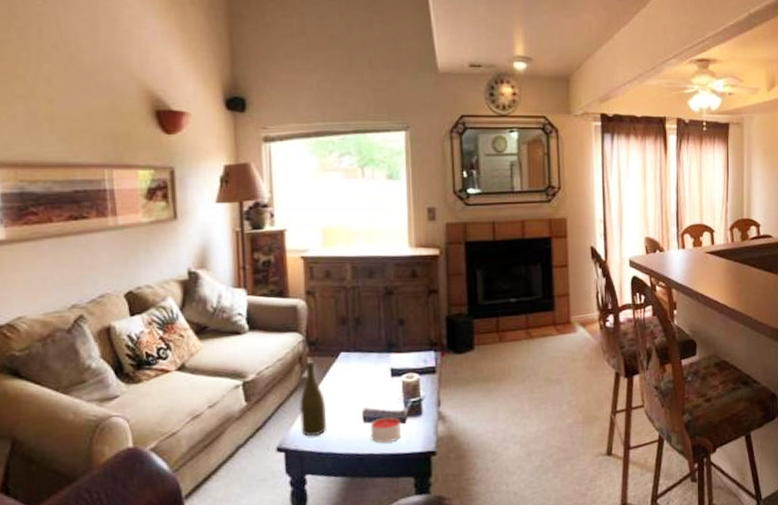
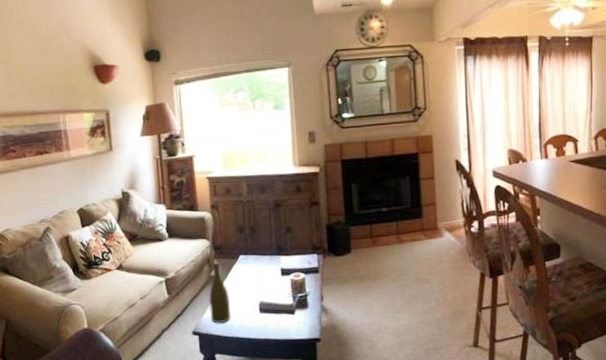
candle: present [370,416,402,444] -> none [265,308,292,331]

